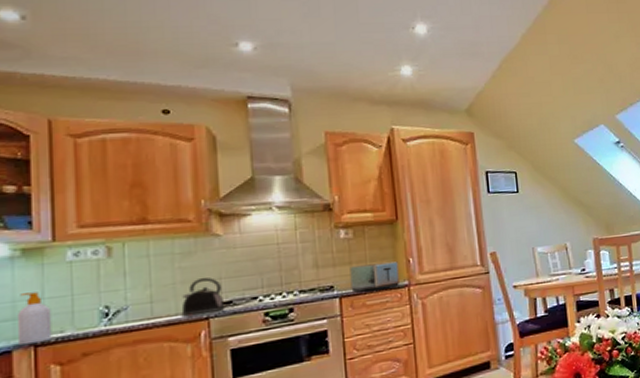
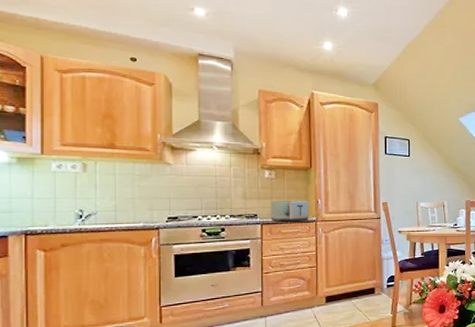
soap bottle: present [16,292,52,346] -> none [12,193,39,233]
kettle: present [181,278,225,319] -> none [138,197,172,227]

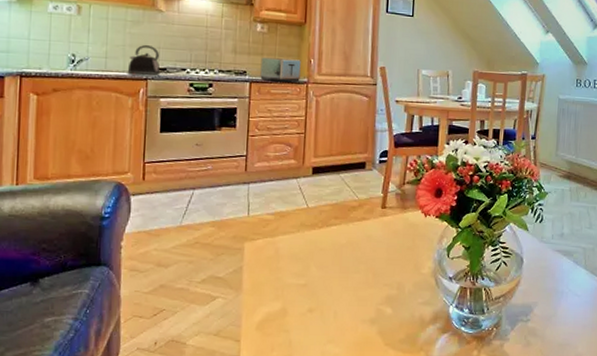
kettle: none [138,197,172,227] -> present [127,45,161,77]

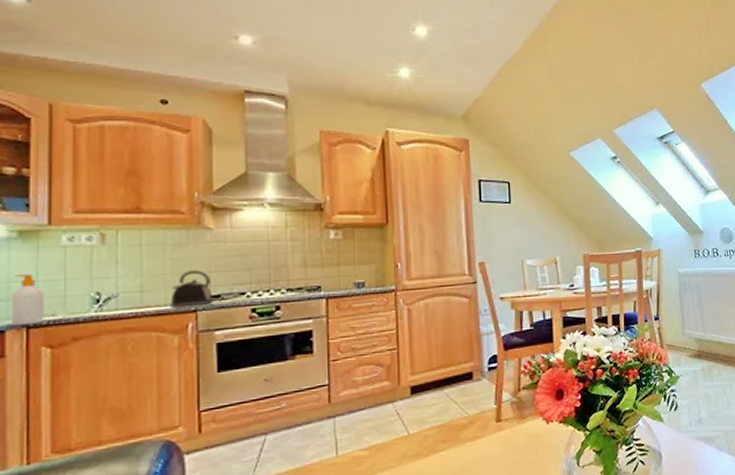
soap bottle: none [9,32,34,75] -> present [10,274,44,326]
toaster: present [260,57,301,83] -> none [338,265,386,295]

